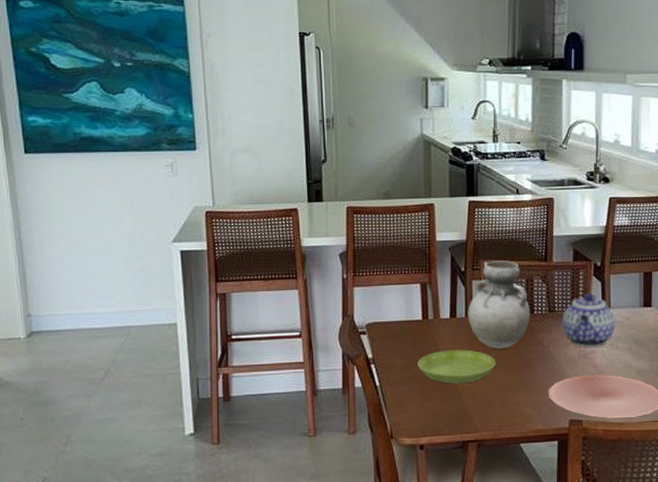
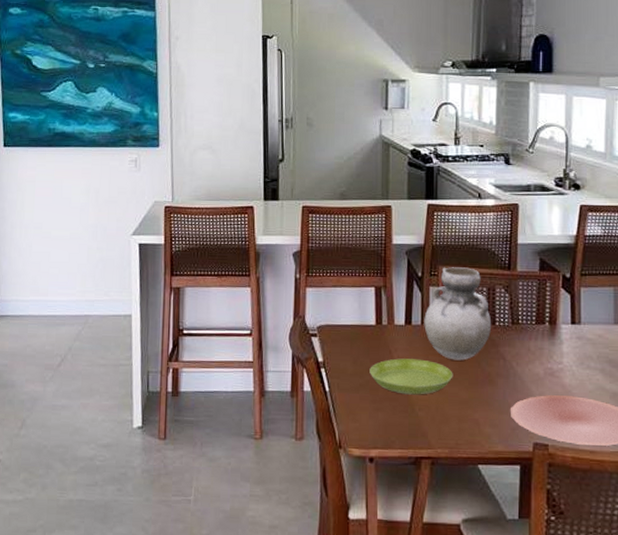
teapot: present [561,293,615,348] -> none [526,306,586,366]

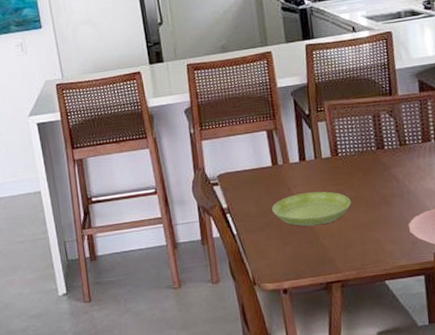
vase: present [424,267,492,361] -> none [316,99,381,188]

